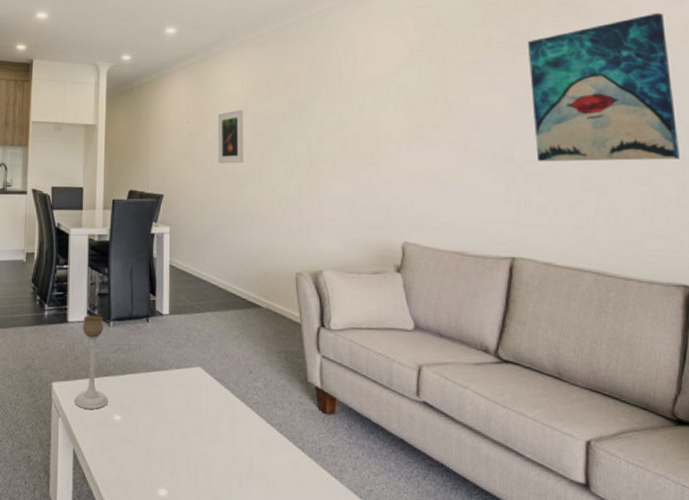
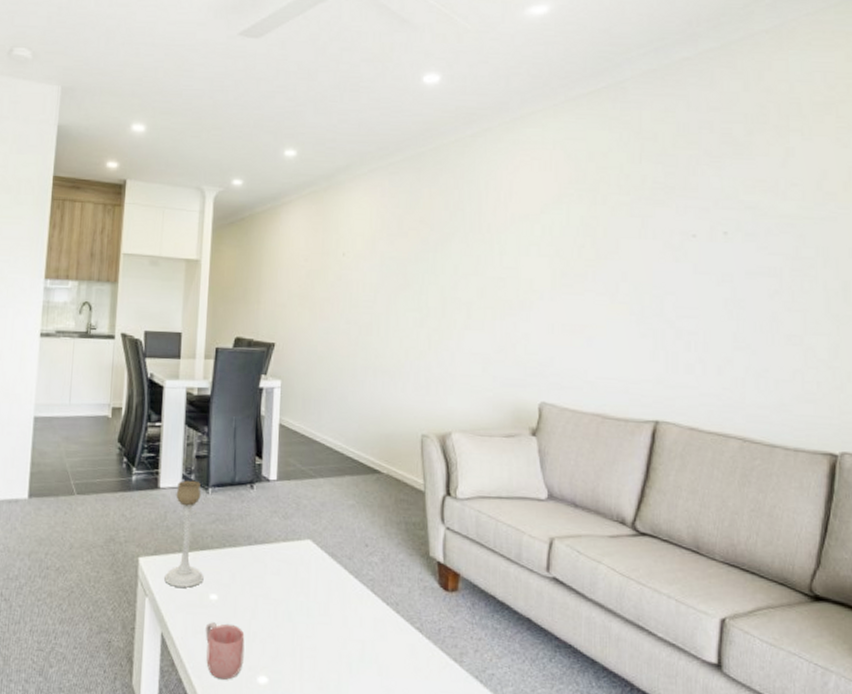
mug: none [111,440,146,492] -> present [205,622,245,680]
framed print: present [217,109,243,164] -> none [339,247,370,310]
wall art: present [528,13,680,162] -> none [685,157,835,319]

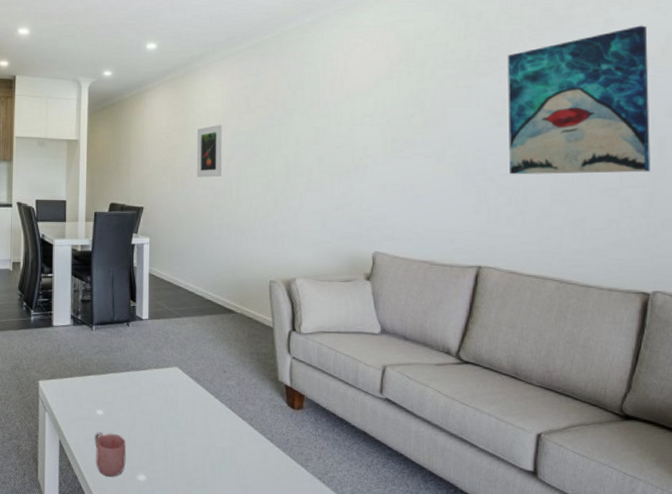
candle holder: present [164,480,204,588] -> none [60,319,91,405]
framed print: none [339,247,370,310] -> present [196,124,222,178]
wall art: none [685,157,835,319] -> present [508,25,650,175]

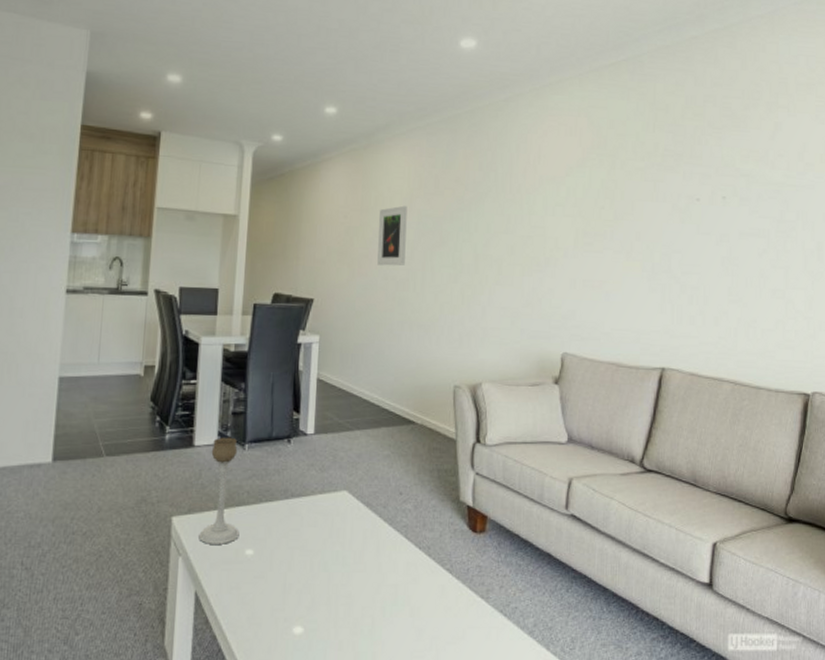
candle holder: none [60,319,91,405] -> present [199,437,240,544]
mug: present [94,432,126,477] -> none [240,577,281,633]
wall art: present [508,25,650,175] -> none [691,132,811,275]

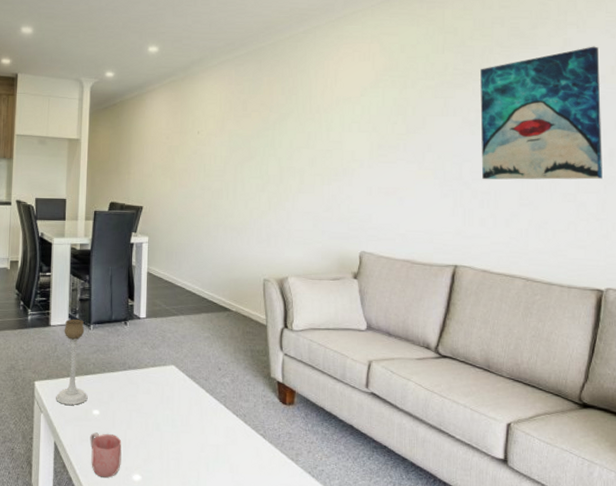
mug: none [240,577,281,633] -> present [90,432,122,478]
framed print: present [377,205,408,266] -> none [195,127,220,178]
wall art: none [691,132,811,275] -> present [480,46,602,180]

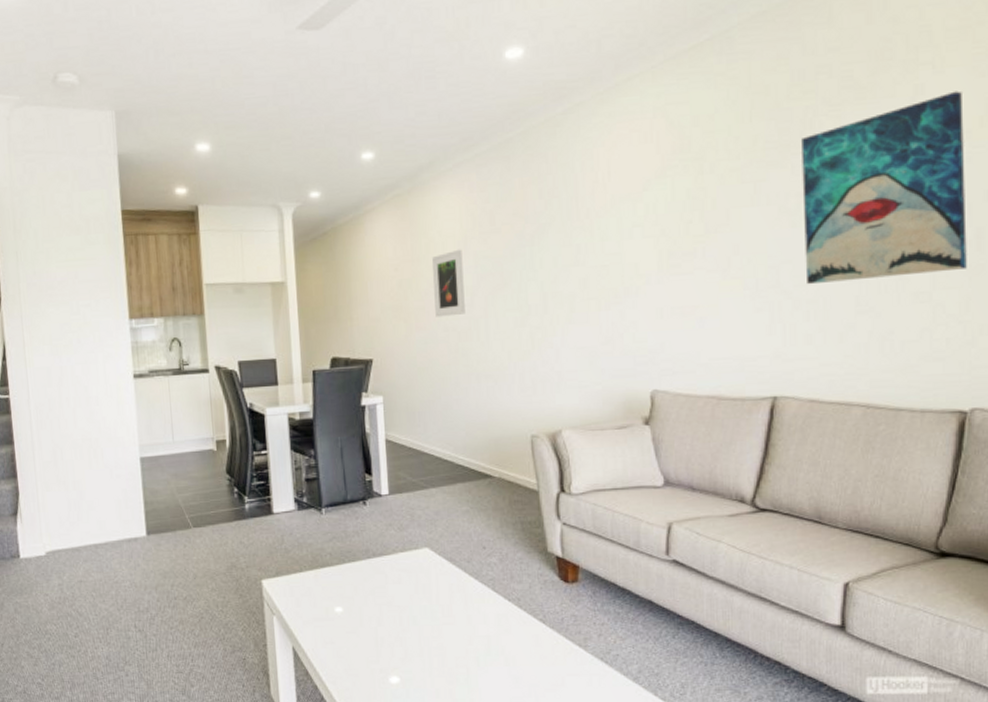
candle holder: present [56,318,88,405] -> none [289,503,327,604]
mug: present [90,432,122,478] -> none [334,633,374,683]
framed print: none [195,127,220,178] -> present [431,249,465,317]

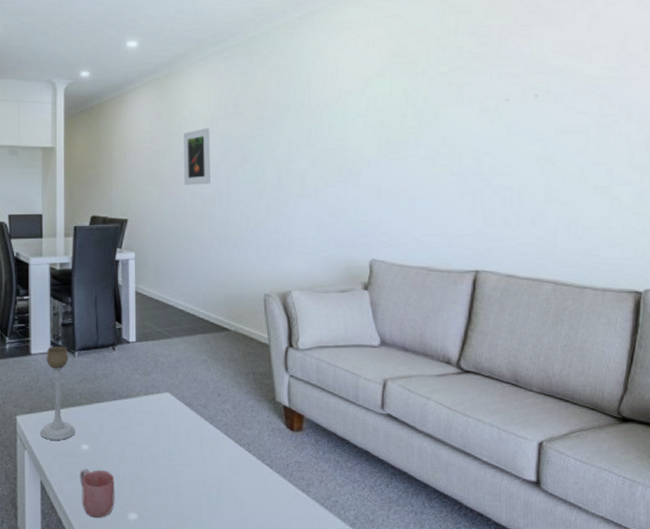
candle holder: none [289,503,327,604] -> present [40,346,75,440]
mug: none [334,633,374,683] -> present [79,469,115,518]
wall art: present [802,91,967,285] -> none [498,20,638,175]

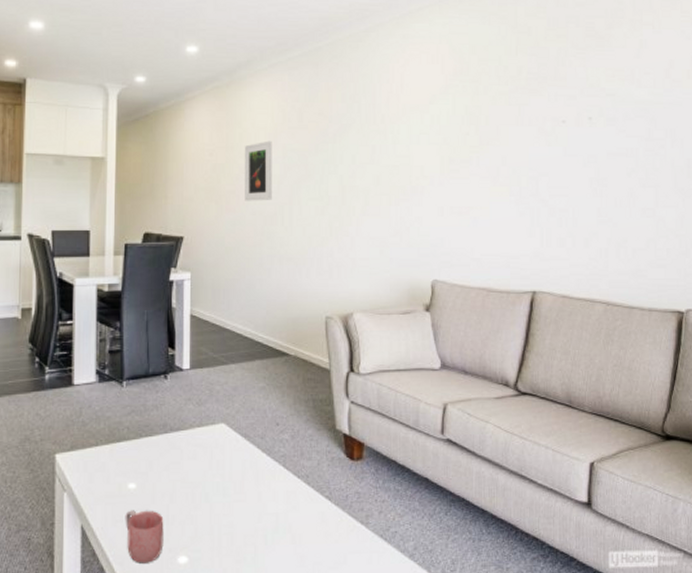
candle holder: present [40,346,75,440] -> none [82,375,122,480]

